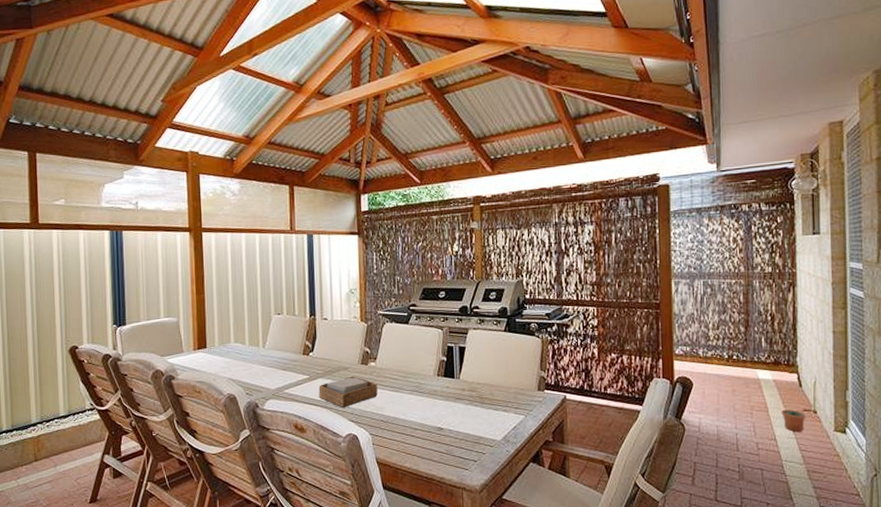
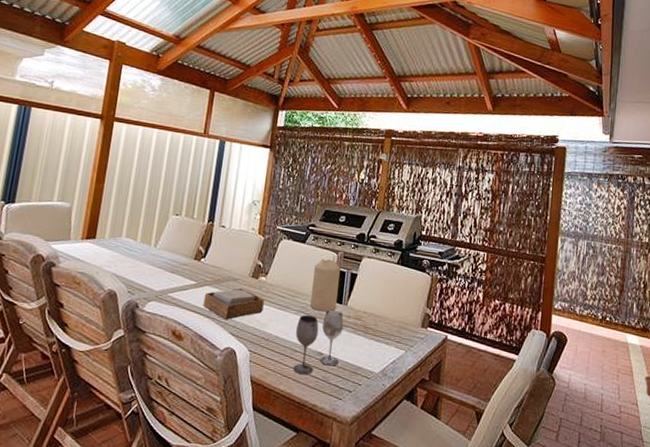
wineglass: none [412,385,460,450] -> present [293,310,344,374]
candle: none [421,336,449,388] -> present [310,259,340,312]

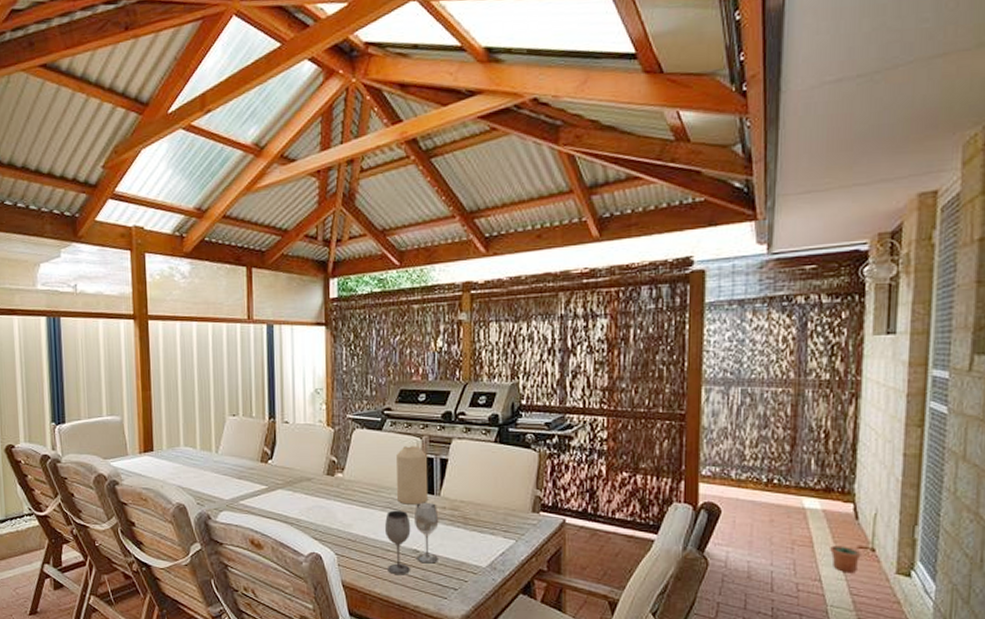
napkin holder: present [203,288,264,319] -> none [278,488,345,523]

